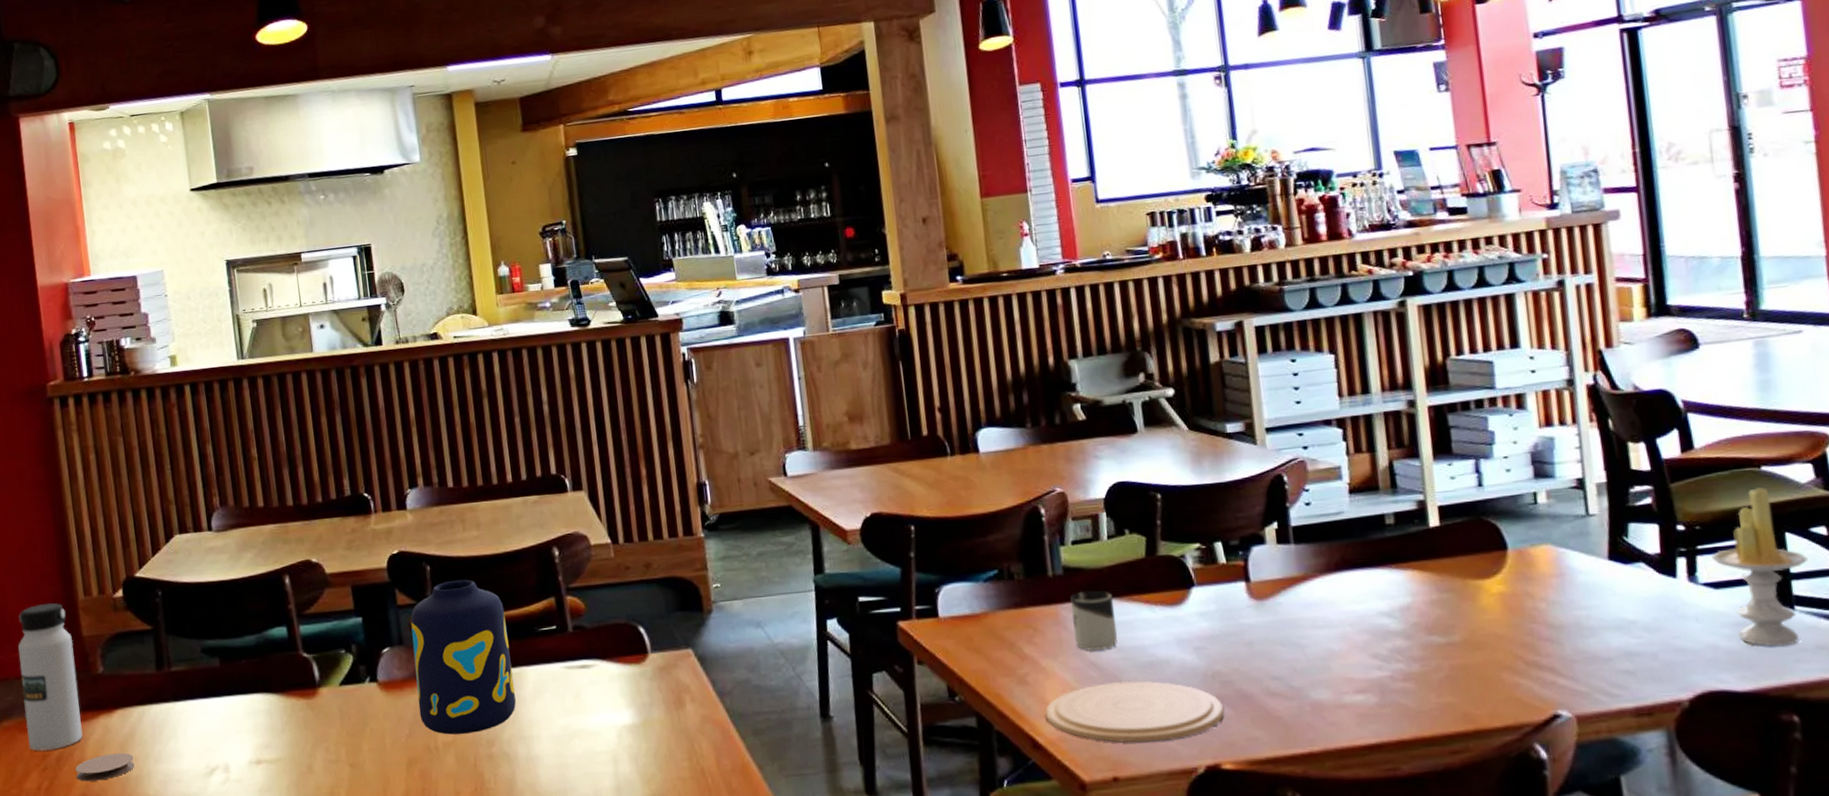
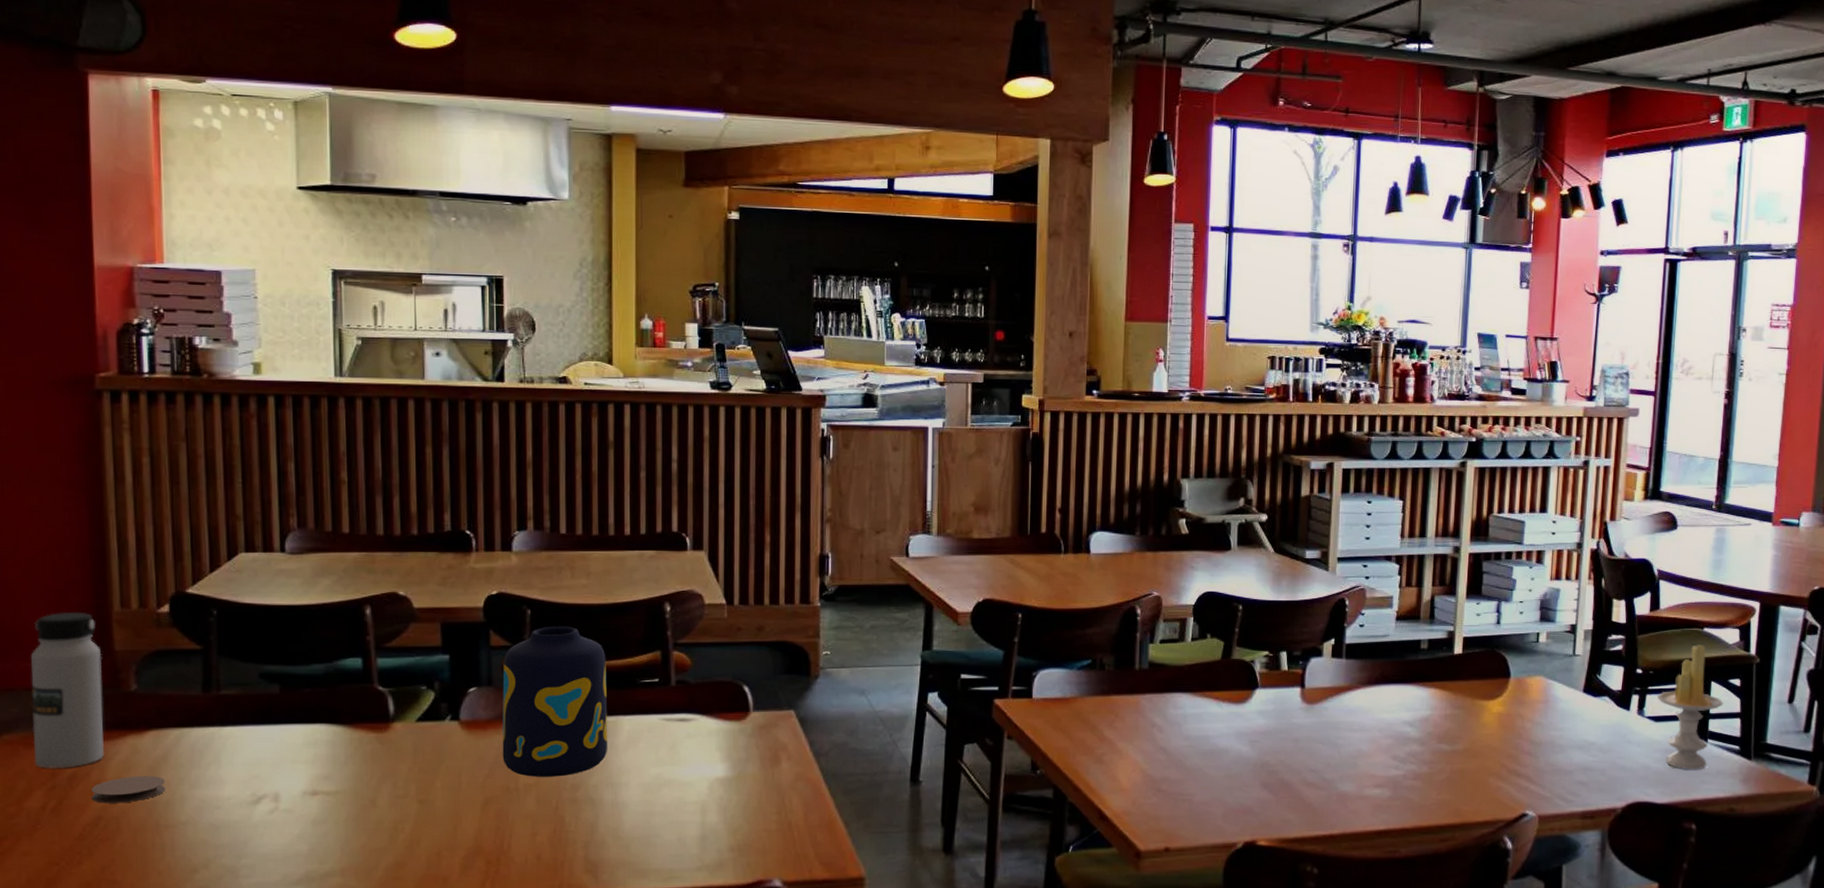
plate: present [1045,681,1225,743] -> none [1115,765,1267,819]
cup: present [1070,590,1118,652] -> none [1150,685,1189,738]

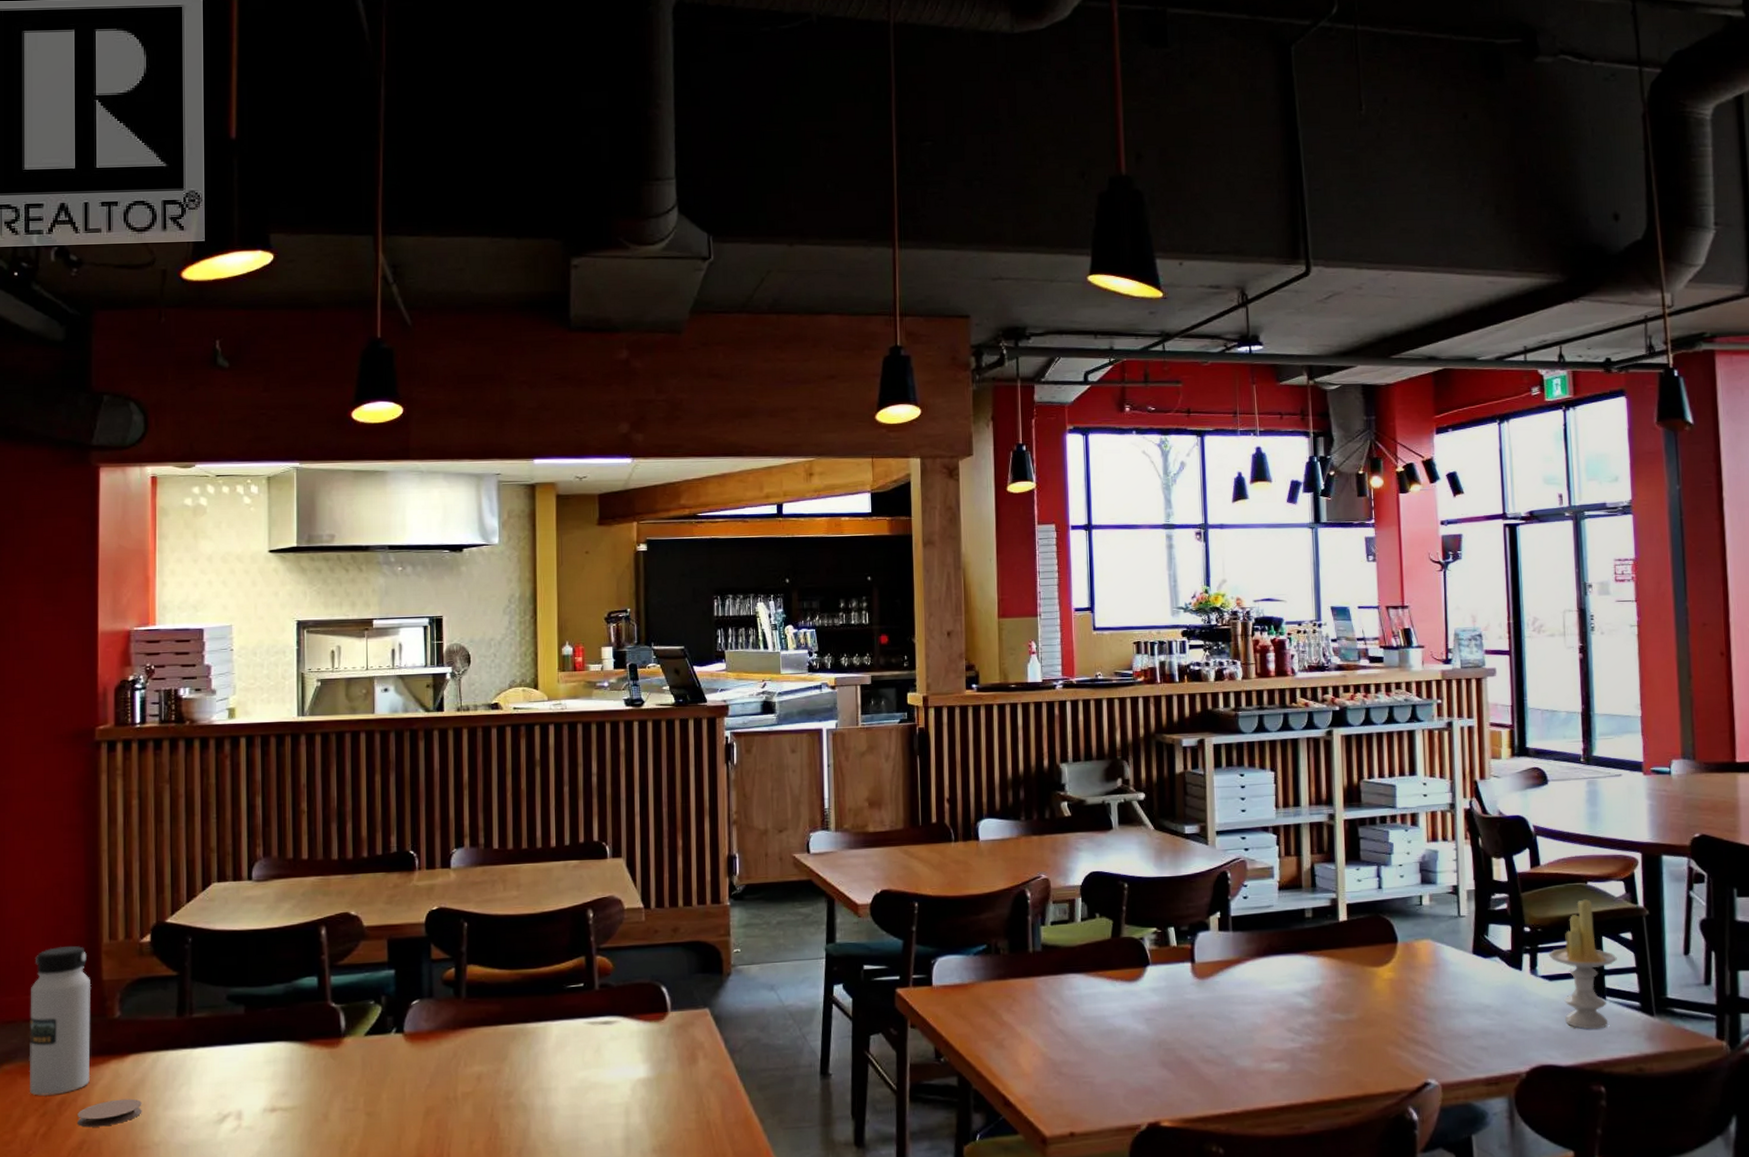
vase: present [502,626,608,777] -> none [442,936,539,1085]

